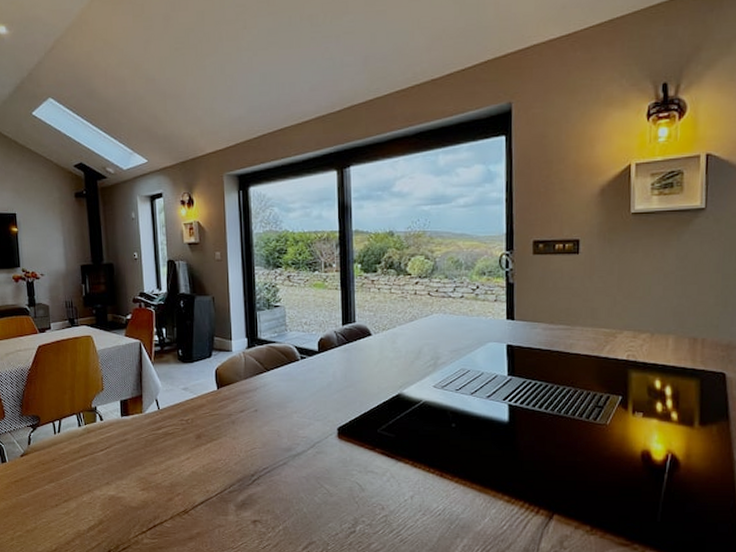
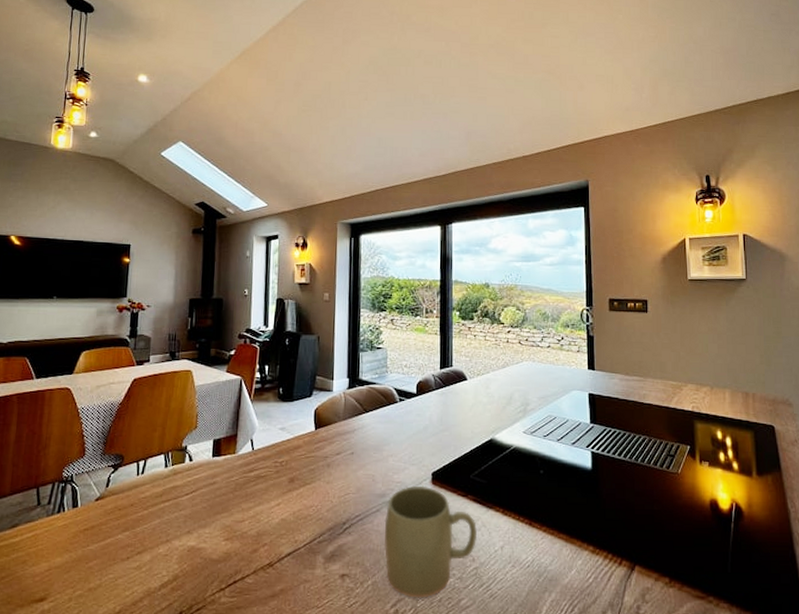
mug: none [292,440,387,542] -> present [384,485,478,598]

